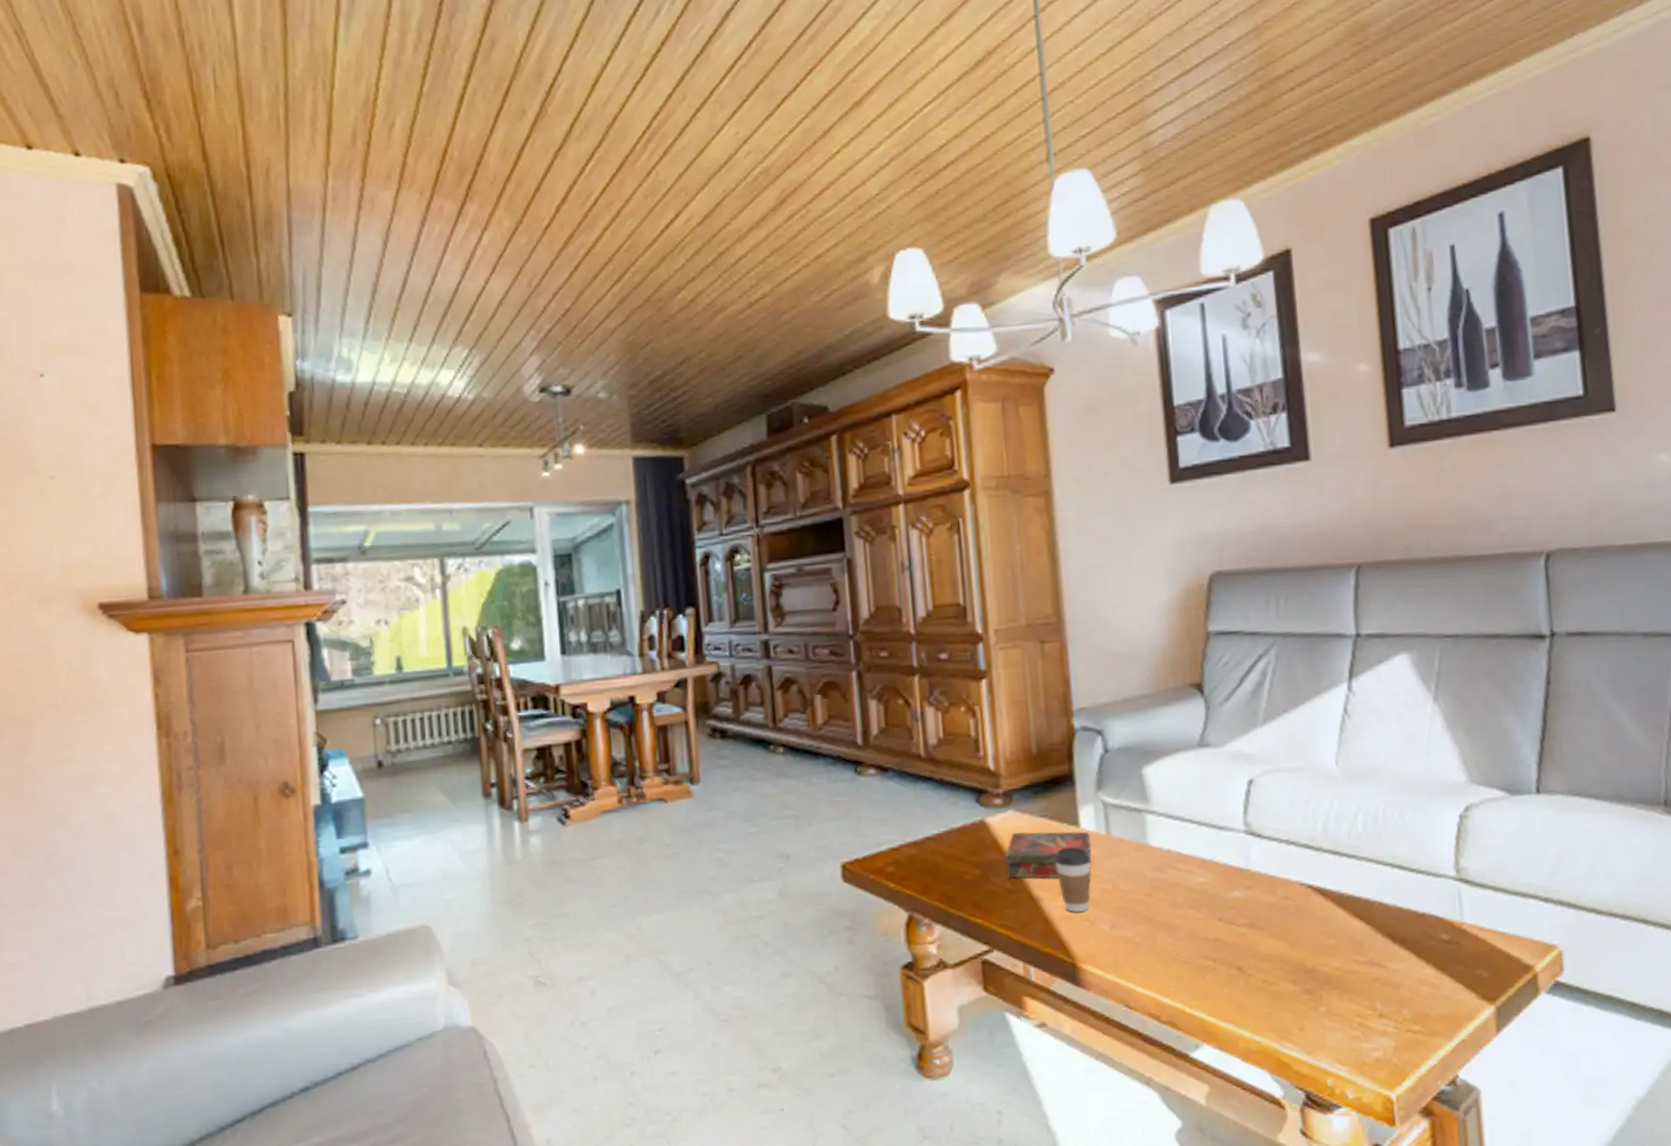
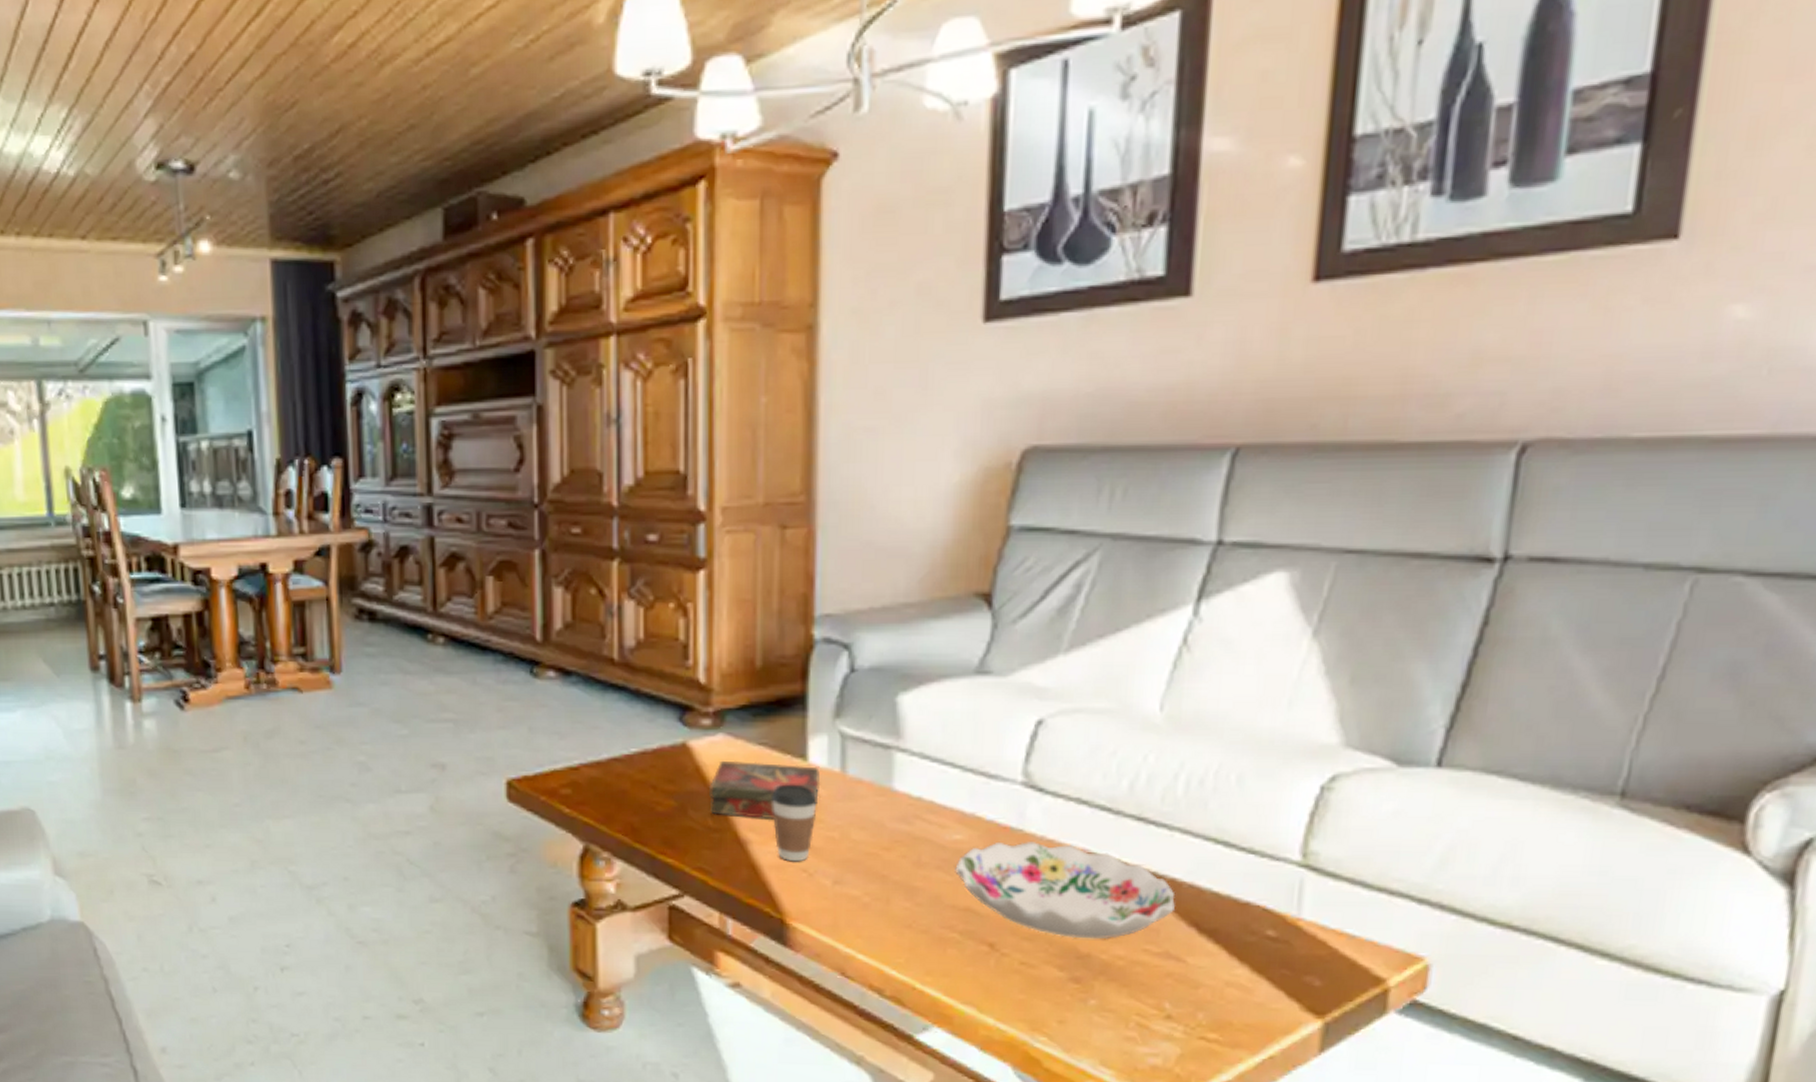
decorative bowl: none [1203,878,1372,956] -> present [955,840,1176,940]

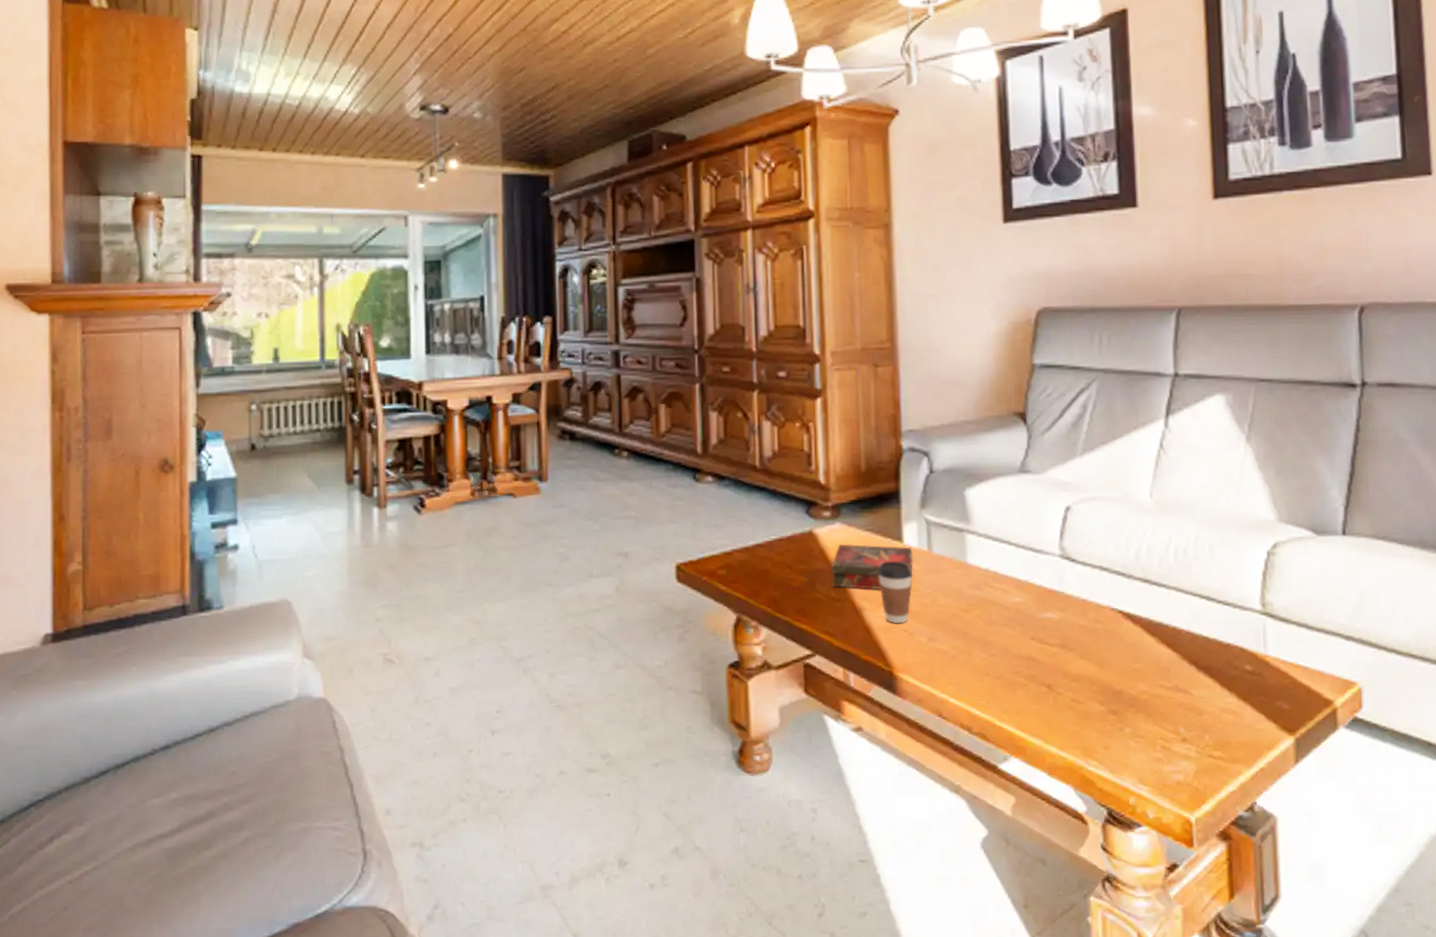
decorative bowl: present [955,840,1176,940] -> none [1017,600,1178,678]

